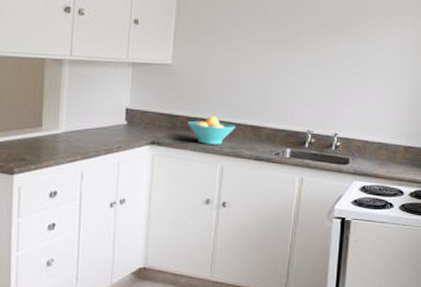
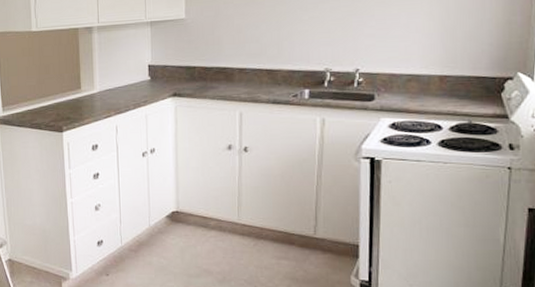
fruit bowl: present [187,116,235,145] -> none [204,64,250,92]

